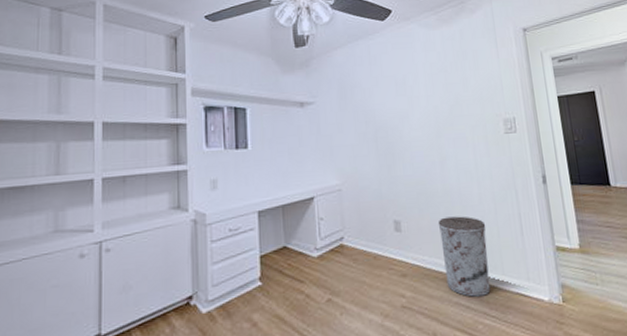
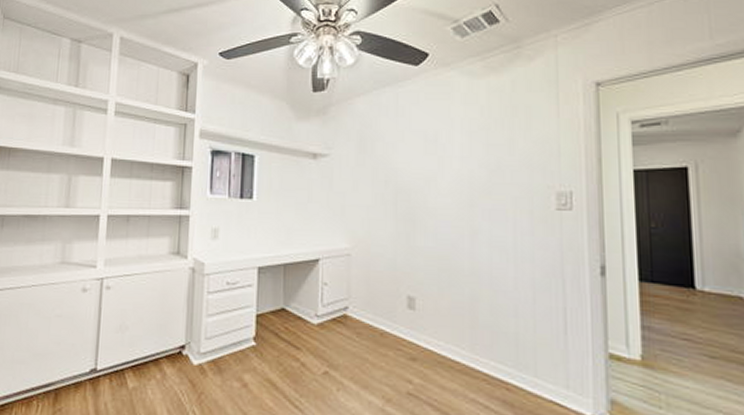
trash can: present [438,216,491,297] -> none [460,300,520,398]

